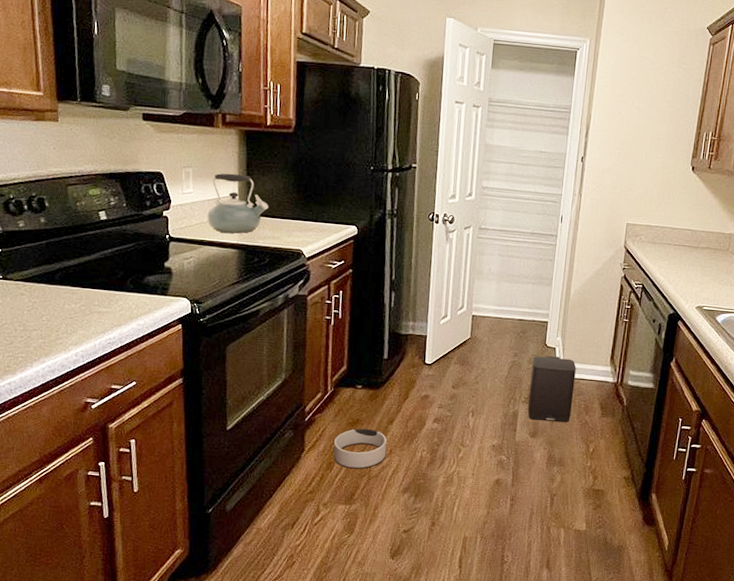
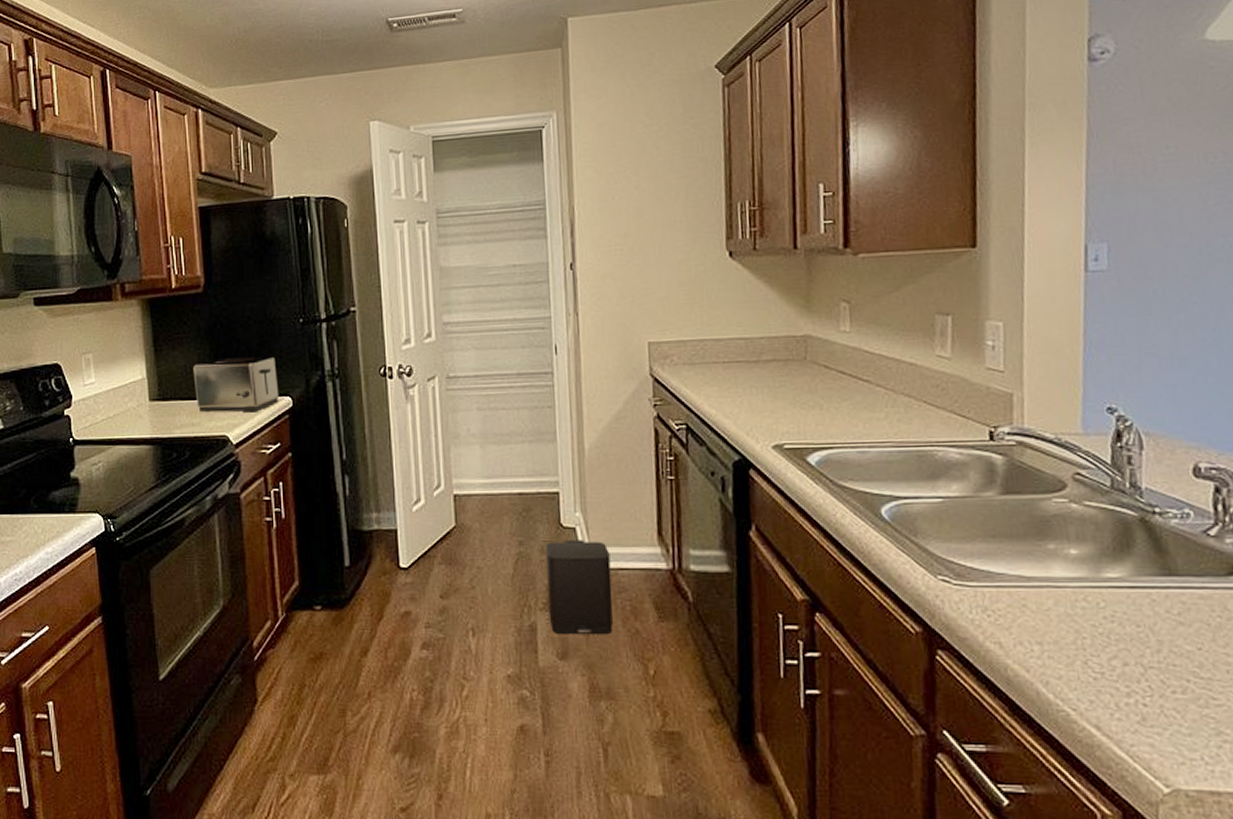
kettle: present [207,173,269,234] -> none [114,352,184,426]
toaster: none [278,187,348,235] -> present [193,356,280,413]
pet bowl: present [333,428,387,469] -> none [293,665,364,723]

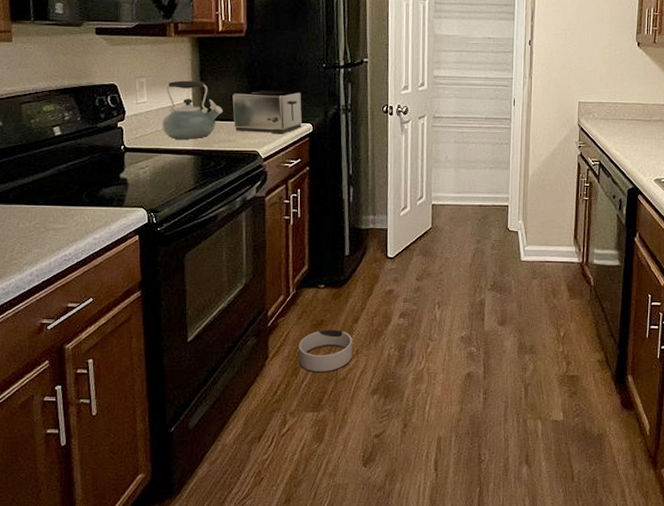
kettle: none [114,352,184,426] -> present [162,80,224,139]
pet bowl: none [293,665,364,723] -> present [298,329,353,373]
pedal bin: present [545,540,613,634] -> none [494,240,540,307]

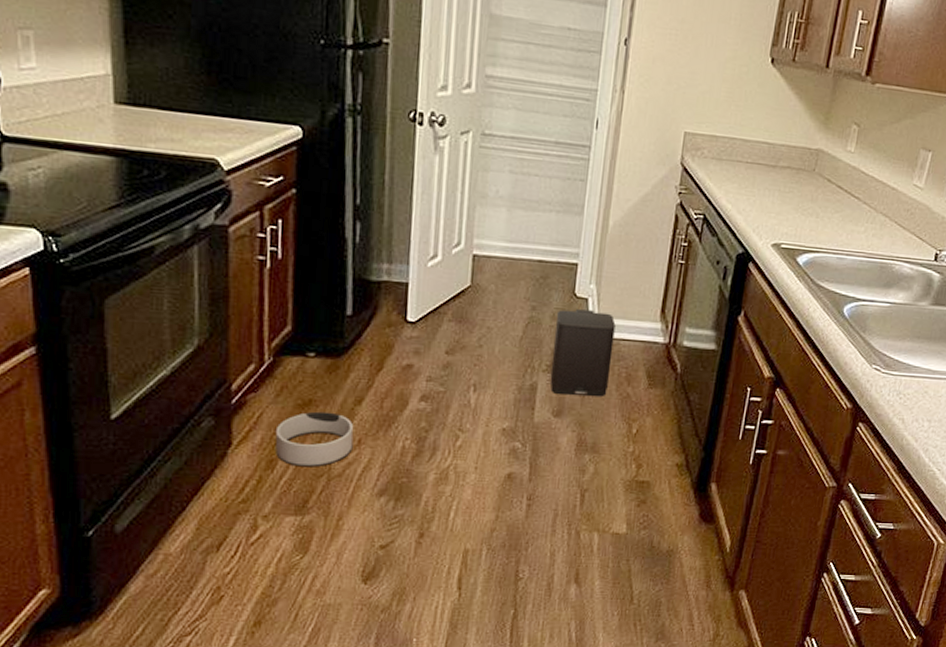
kettle: present [162,80,224,139] -> none [62,40,163,133]
toaster: present [232,89,303,134] -> none [177,66,288,138]
pedal bin: none [494,240,540,307] -> present [550,309,616,396]

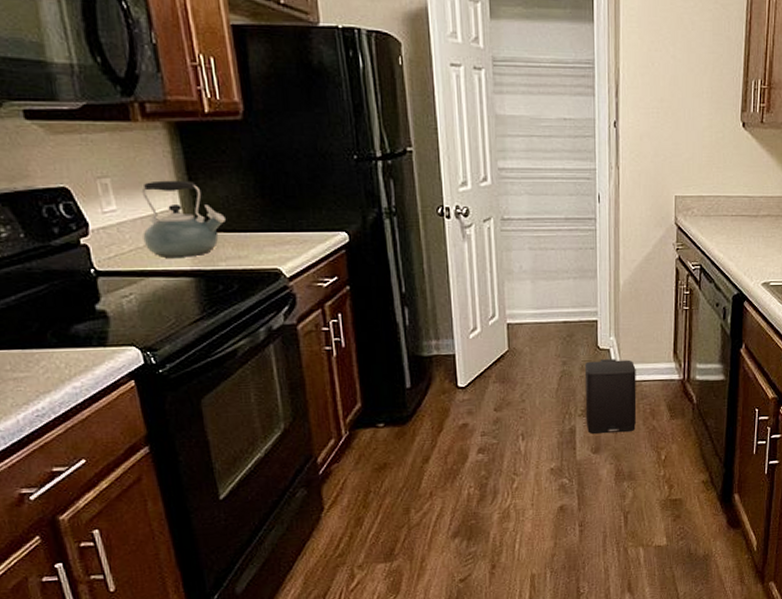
kettle: none [62,40,163,133] -> present [141,180,227,257]
pet bowl: present [275,411,354,467] -> none [359,472,426,521]

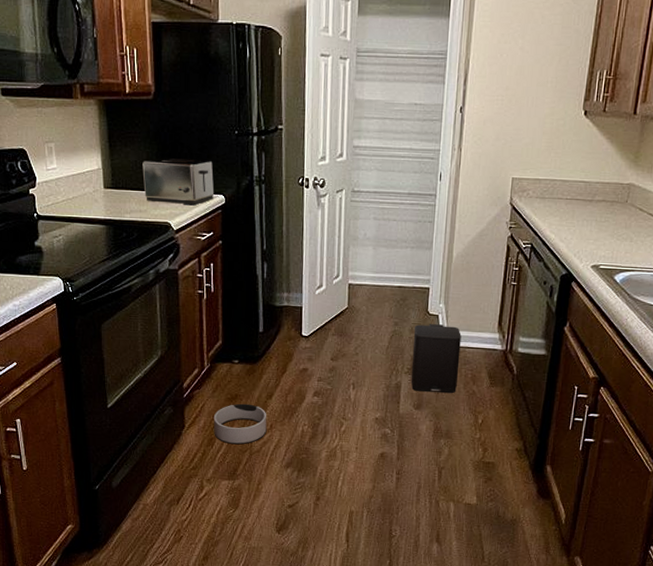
kettle: present [141,180,227,257] -> none [73,146,134,209]
toaster: none [236,190,335,247] -> present [142,157,215,206]
pet bowl: none [359,472,426,521] -> present [213,403,267,445]

